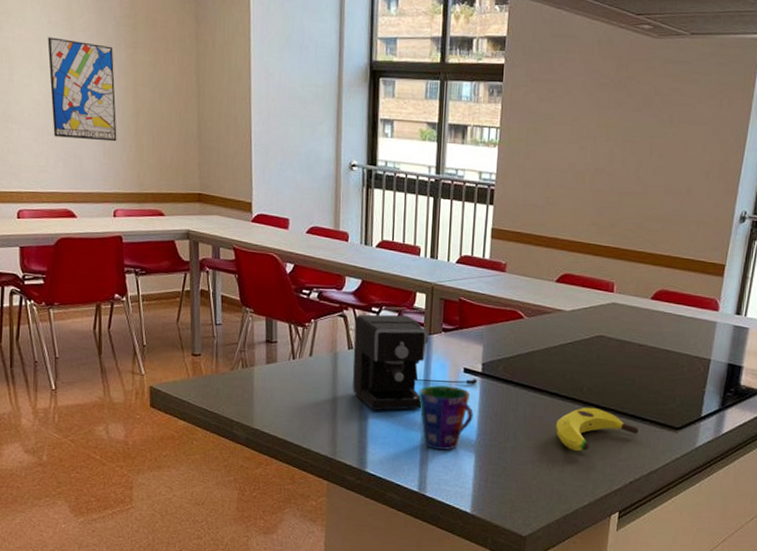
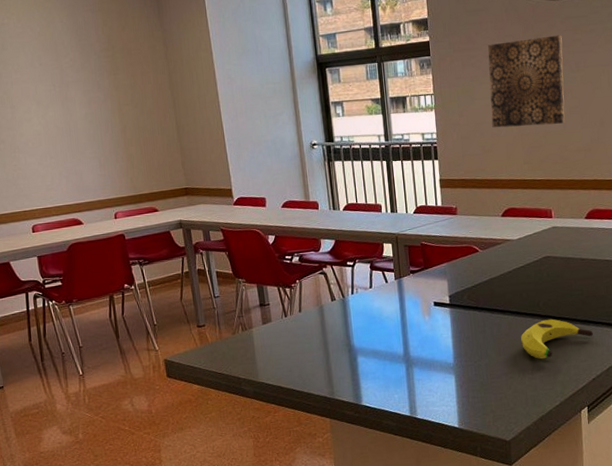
wall art: present [47,37,117,142] -> none [41,76,110,159]
coffee maker: present [353,314,478,411] -> none [334,264,448,350]
cup: present [419,385,473,450] -> none [398,319,448,376]
wall art: none [561,78,659,185] -> present [487,35,565,128]

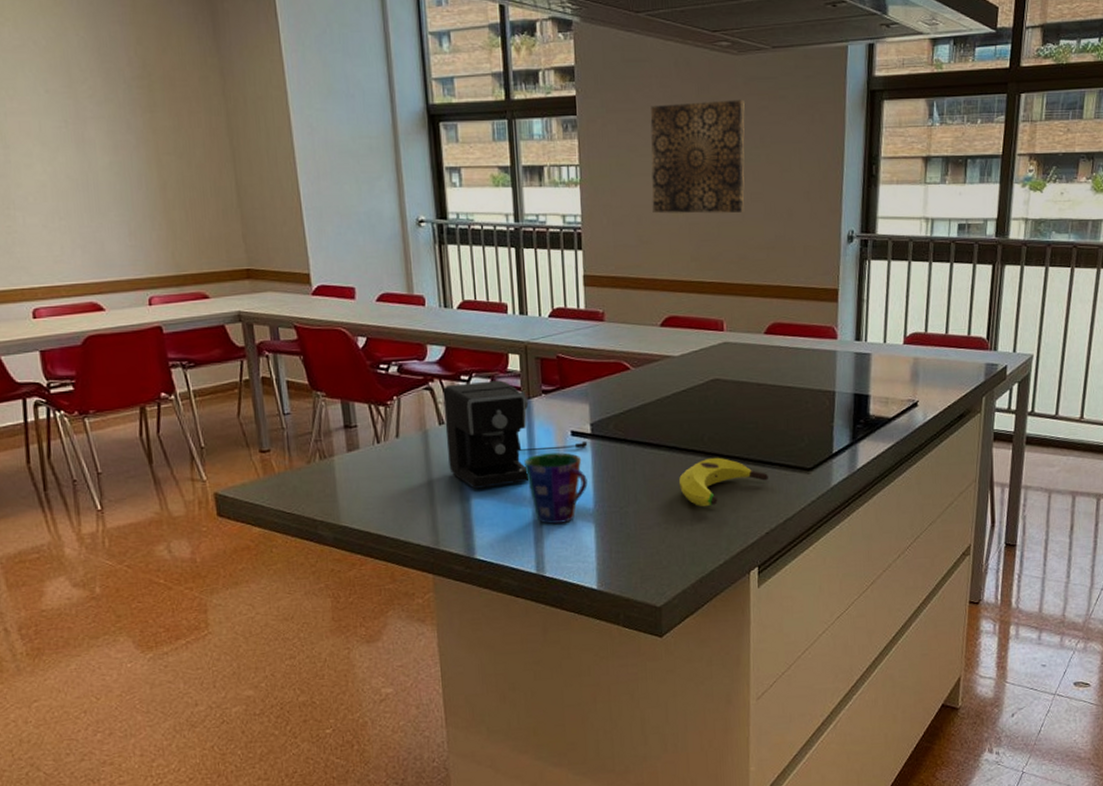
coffee maker: none [334,264,448,350] -> present [443,380,588,489]
cup: none [398,319,448,376] -> present [524,452,588,524]

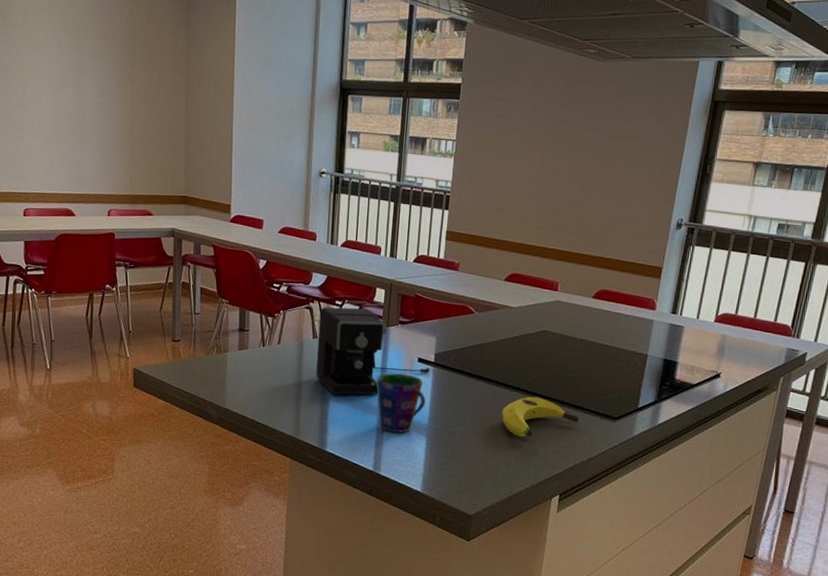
wall art: present [650,99,745,214] -> none [511,97,602,193]

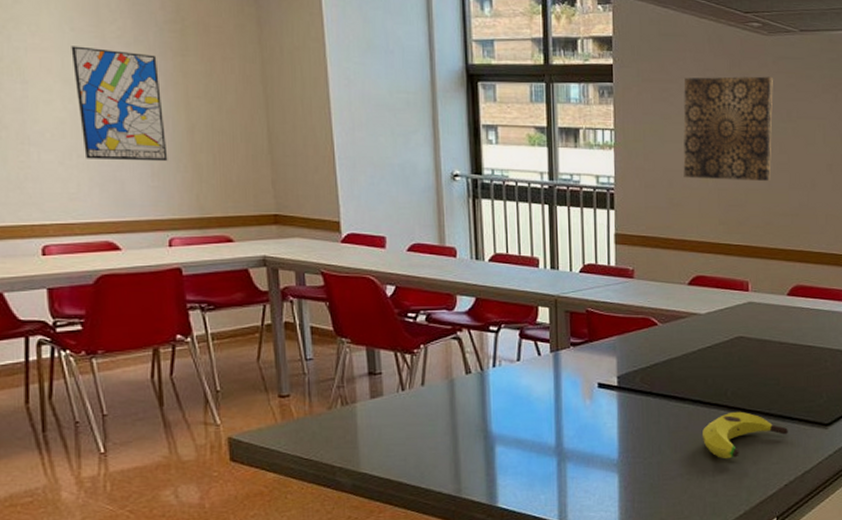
wall art: none [57,57,114,150] -> present [71,46,168,162]
coffee maker: present [316,307,431,395] -> none [471,332,614,438]
cup: present [376,373,426,433] -> none [550,403,613,473]
wall art: none [511,97,602,193] -> present [683,76,773,181]

